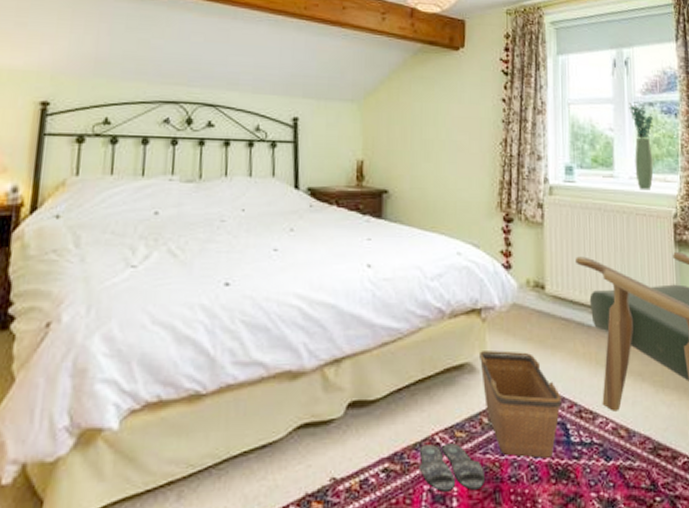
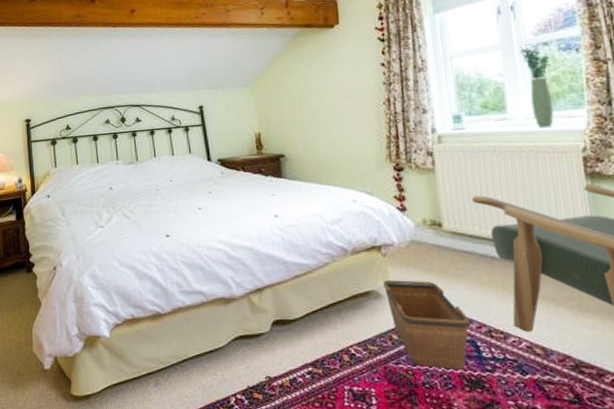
slippers: present [418,443,484,493] -> none [338,355,400,393]

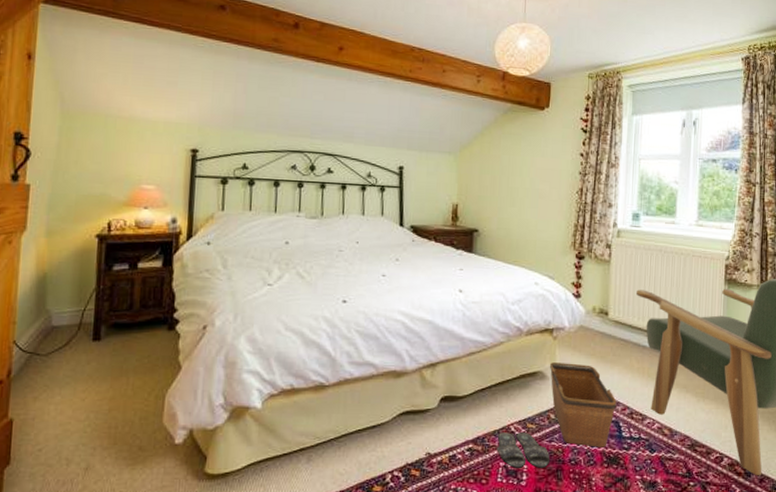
slippers: none [338,355,400,393] -> present [496,432,550,469]
vase: present [519,46,554,129] -> none [694,159,716,236]

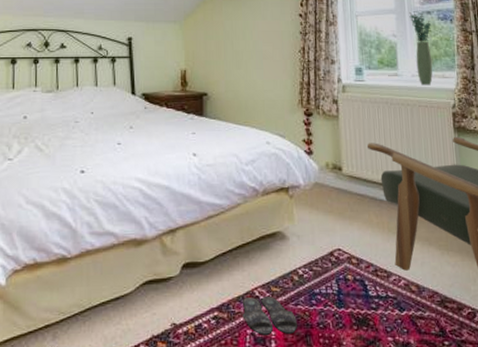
bicycle basket: present [549,362,617,448] -> none [288,221,360,309]
vase: none [694,159,716,236] -> present [409,12,433,86]

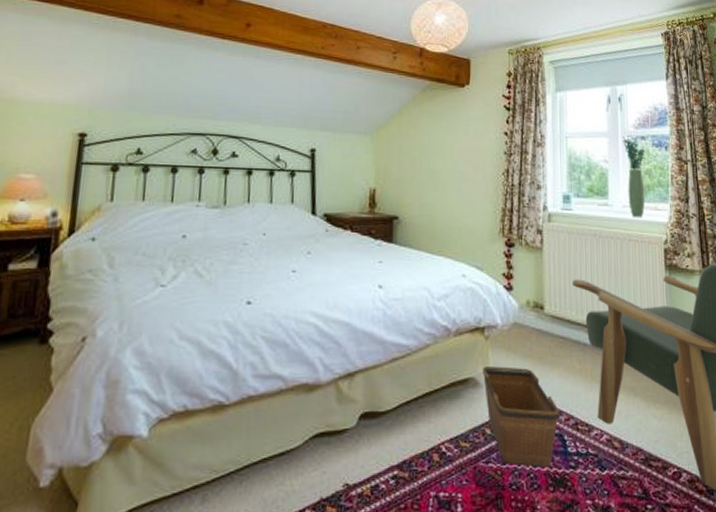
slippers: present [242,296,297,336] -> none [426,453,487,499]
bicycle basket: none [288,221,360,309] -> present [482,366,559,468]

